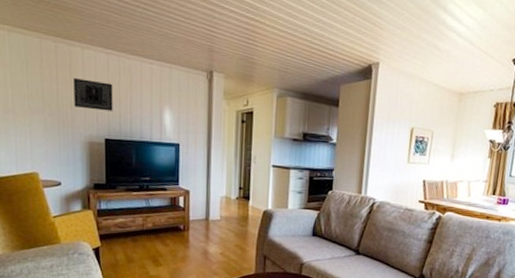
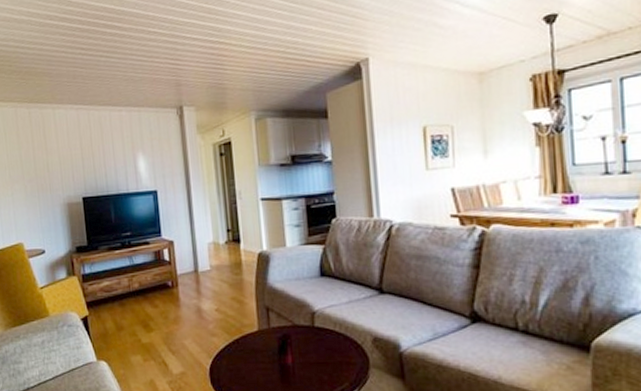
wall art: present [73,78,113,111] -> none [48,138,88,170]

